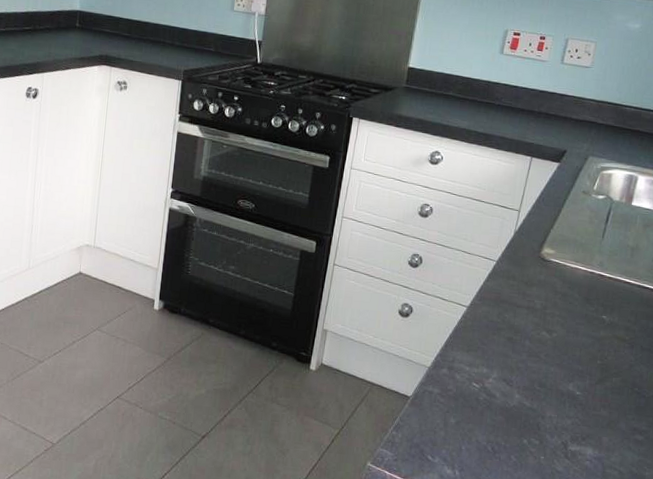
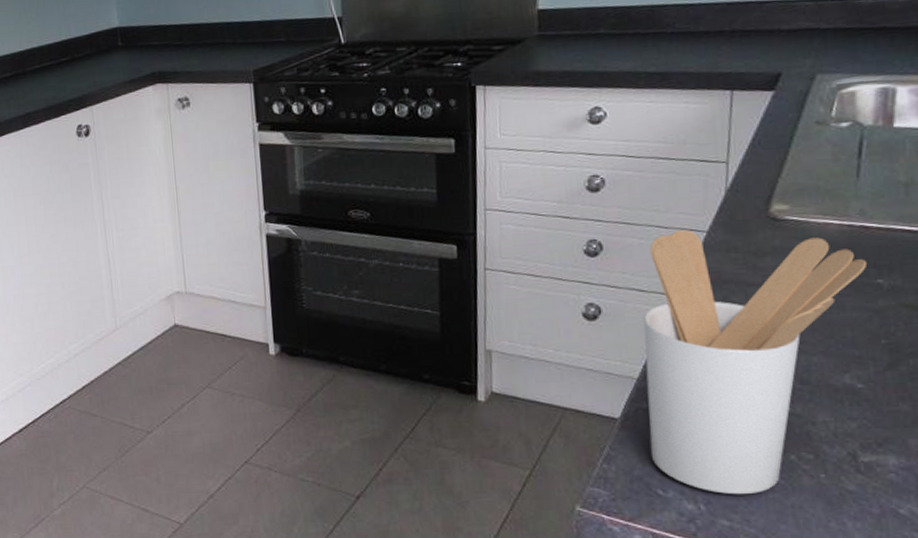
utensil holder: none [428,257,599,467] -> present [643,230,868,495]

